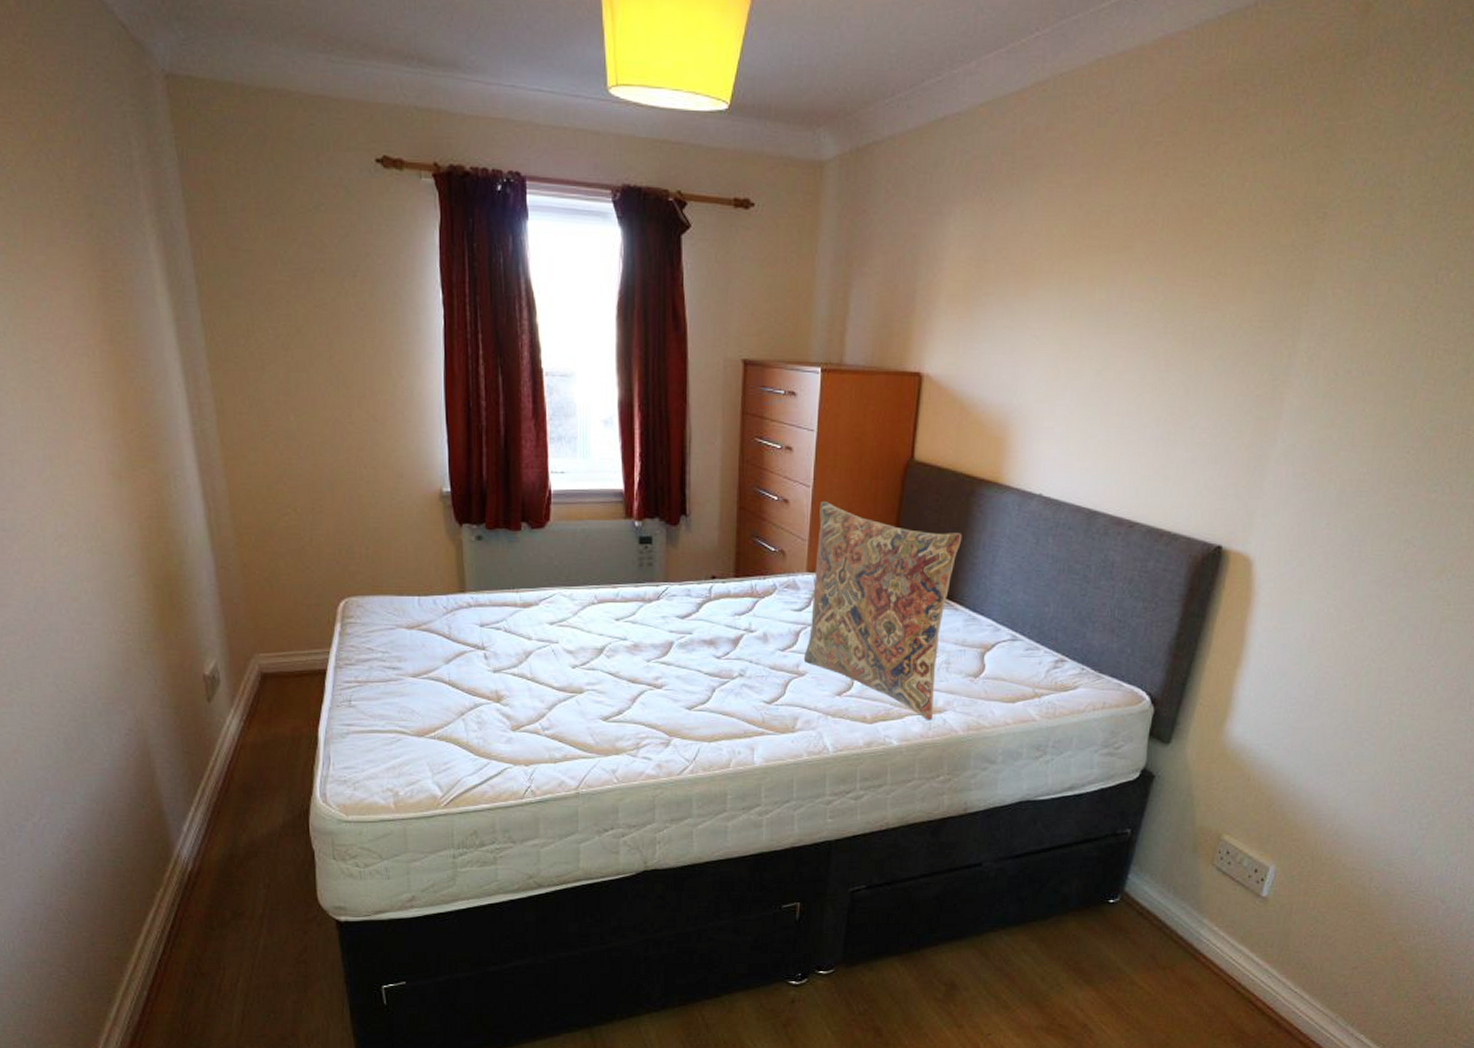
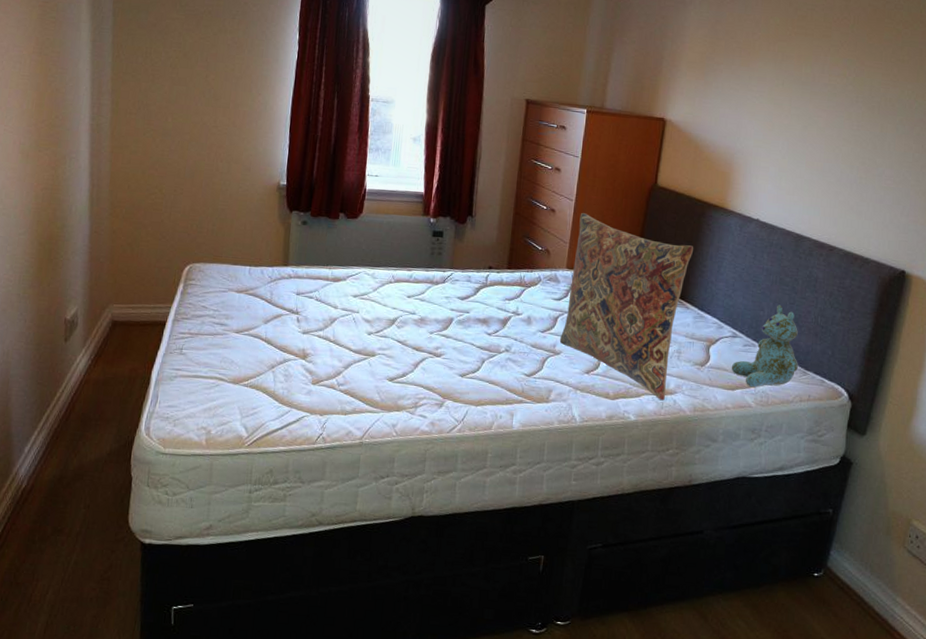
stuffed bear: none [1010,598,1091,698] -> present [731,304,798,388]

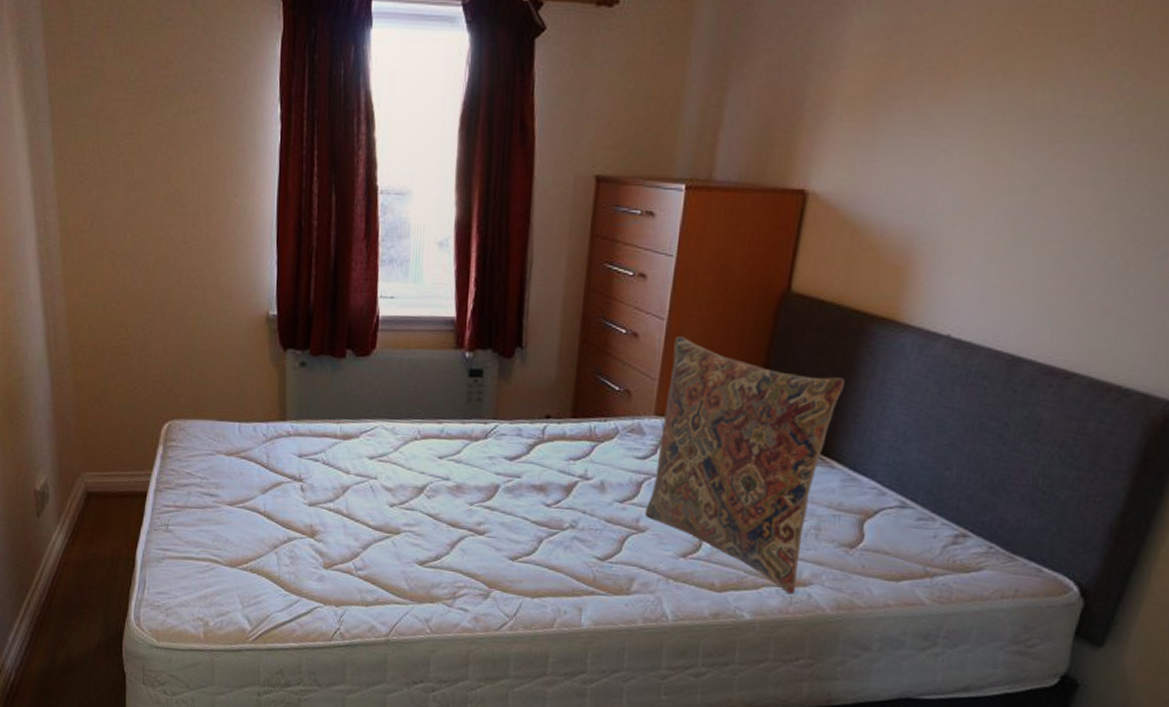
stuffed bear: present [731,304,798,388] -> none [895,461,1004,578]

